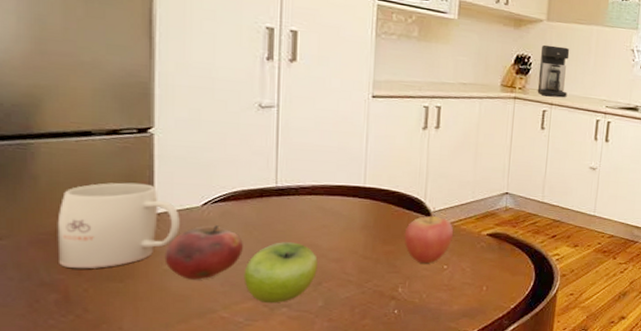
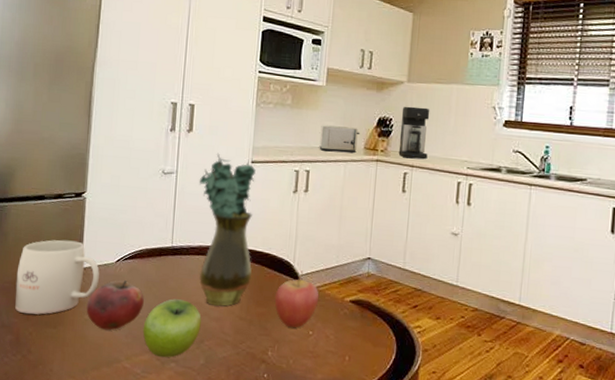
vase: none [307,86,378,247] -> present [198,153,256,306]
toaster: none [451,60,497,90] -> present [319,125,360,154]

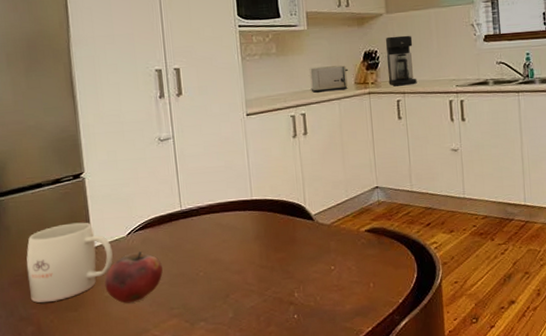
fruit: present [143,299,202,358] -> none [166,259,224,319]
vase: present [198,153,256,306] -> none [197,111,267,260]
fruit: present [274,270,320,328] -> none [291,210,336,267]

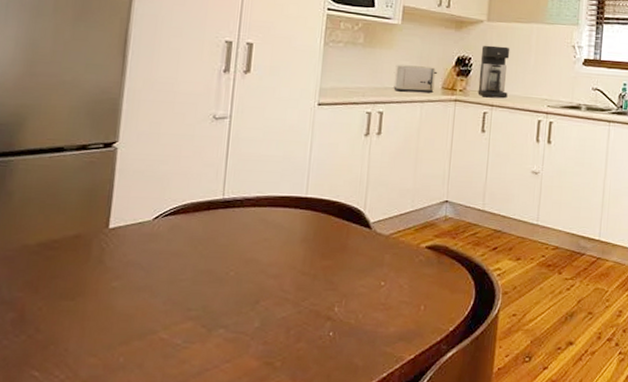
mug: present [26,222,113,303] -> none [20,197,132,287]
fruit: present [104,251,163,304] -> none [114,240,188,298]

